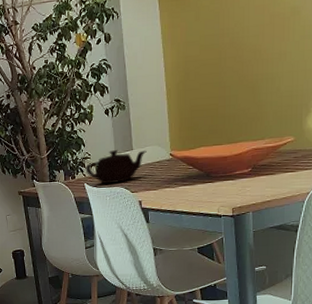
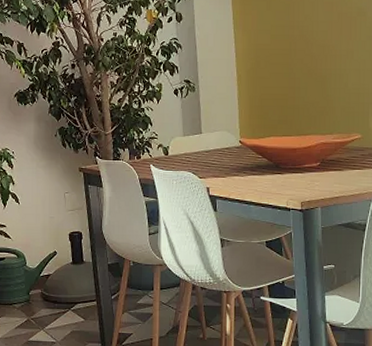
teapot: present [85,150,147,184] -> none [152,132,216,168]

